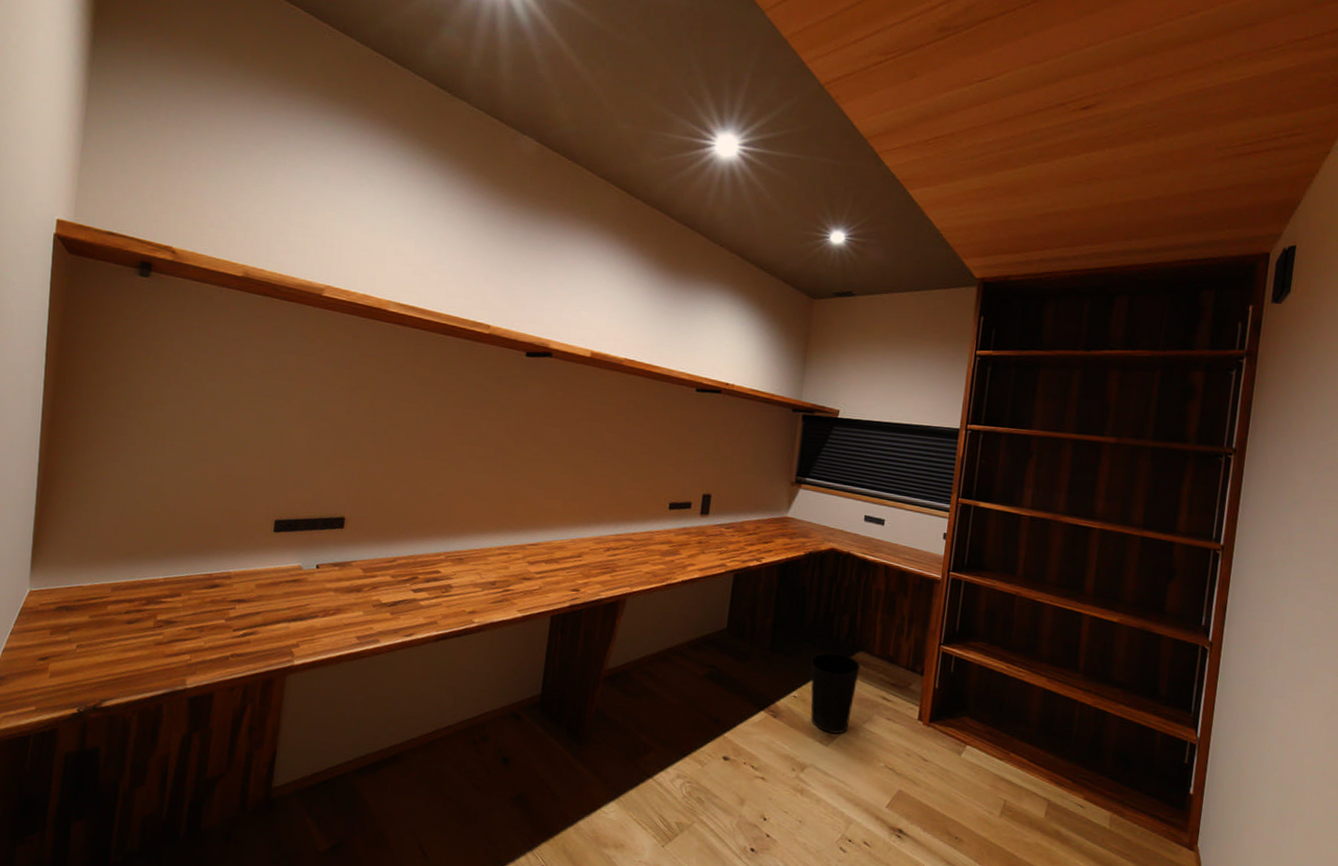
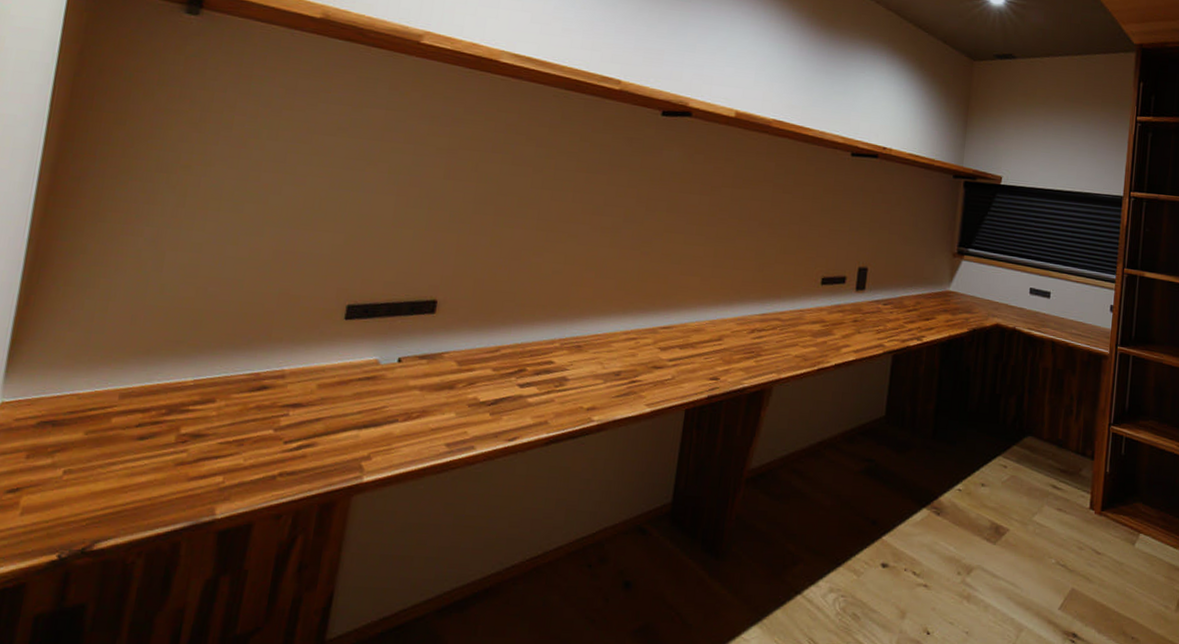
waste basket: present [810,652,860,734] -> none [976,439,1029,529]

